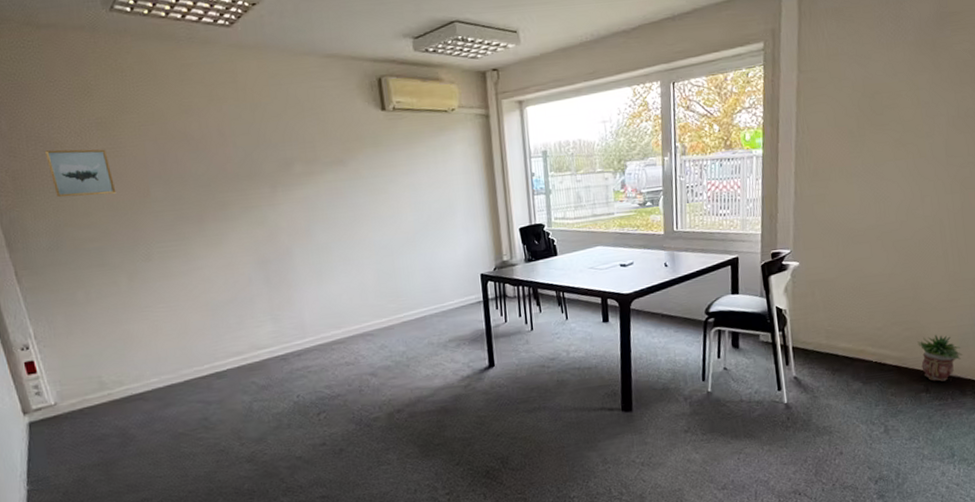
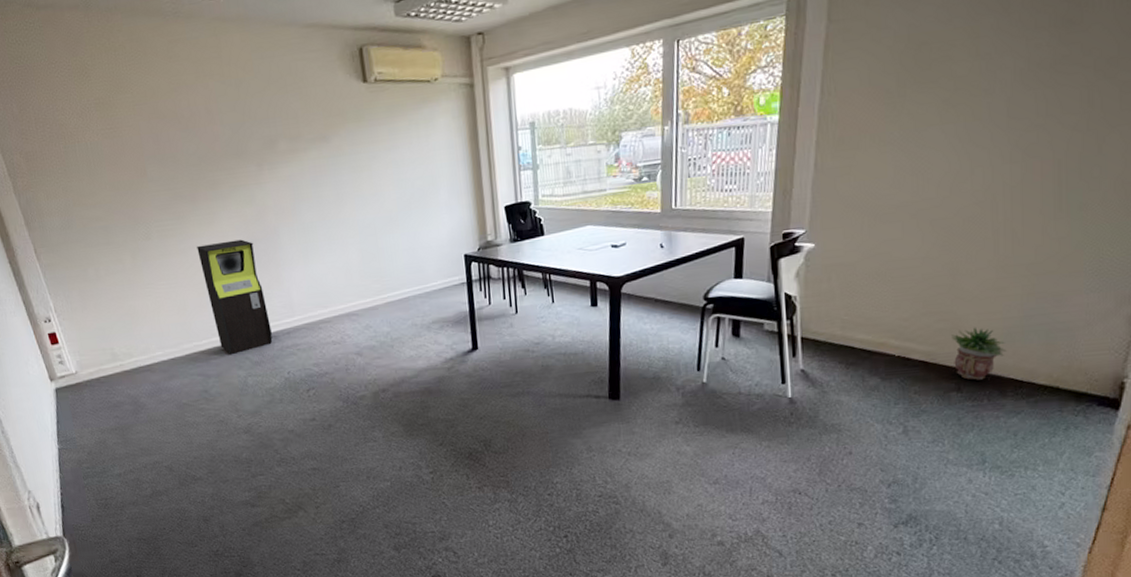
wall art: present [45,149,117,197] -> none [52,129,117,178]
storage cabinet: none [202,260,282,380] -> present [196,239,273,355]

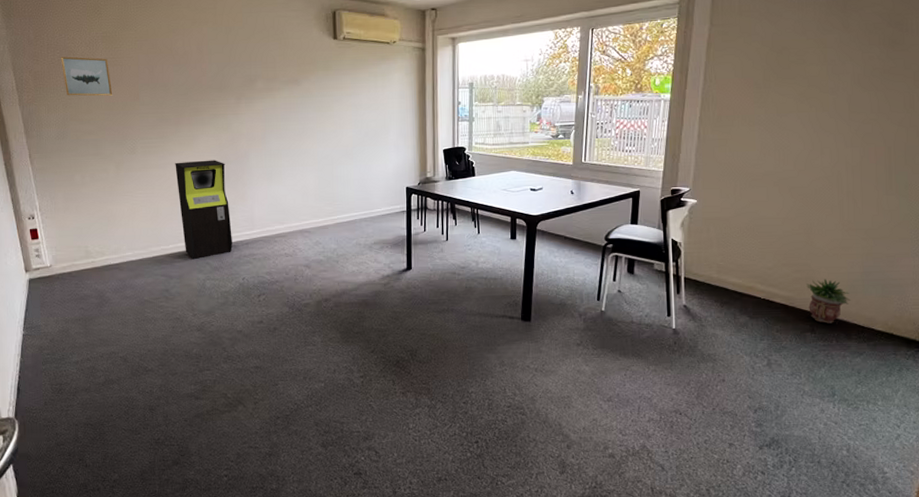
wall art: none [52,129,117,178] -> present [61,56,113,96]

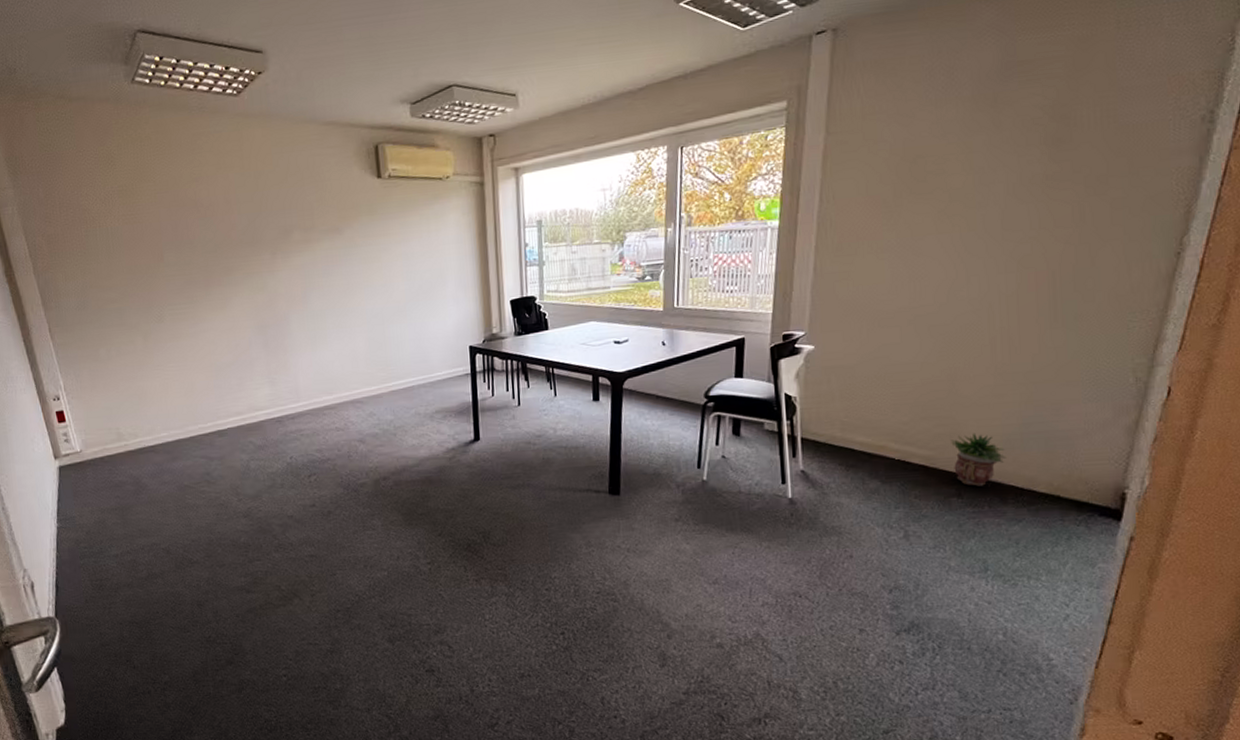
wall art: present [61,56,113,96] -> none [75,215,135,261]
storage cabinet: present [175,160,232,260] -> none [207,325,277,439]

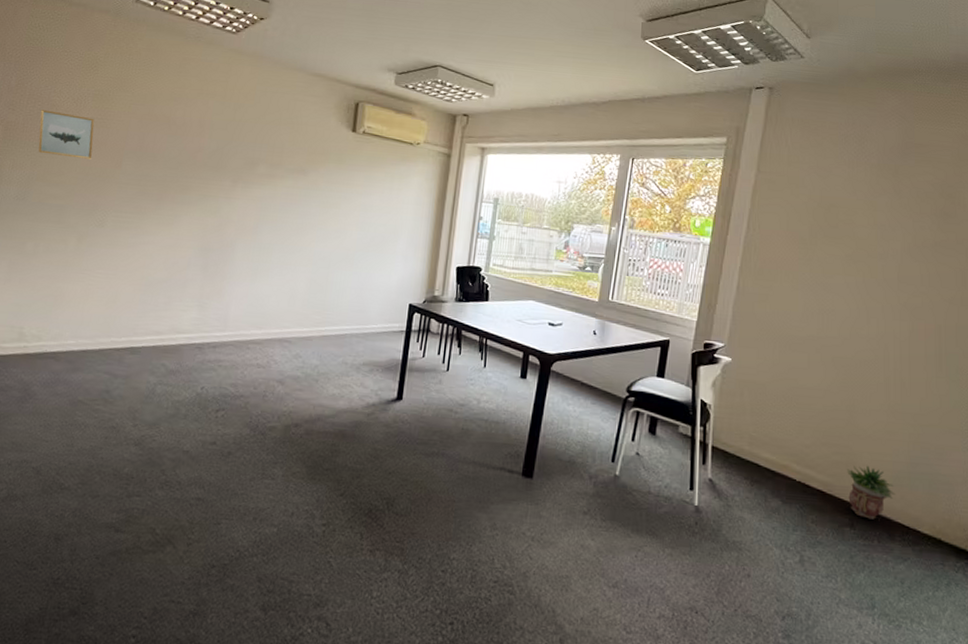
wall art: none [75,215,135,261] -> present [38,110,95,159]

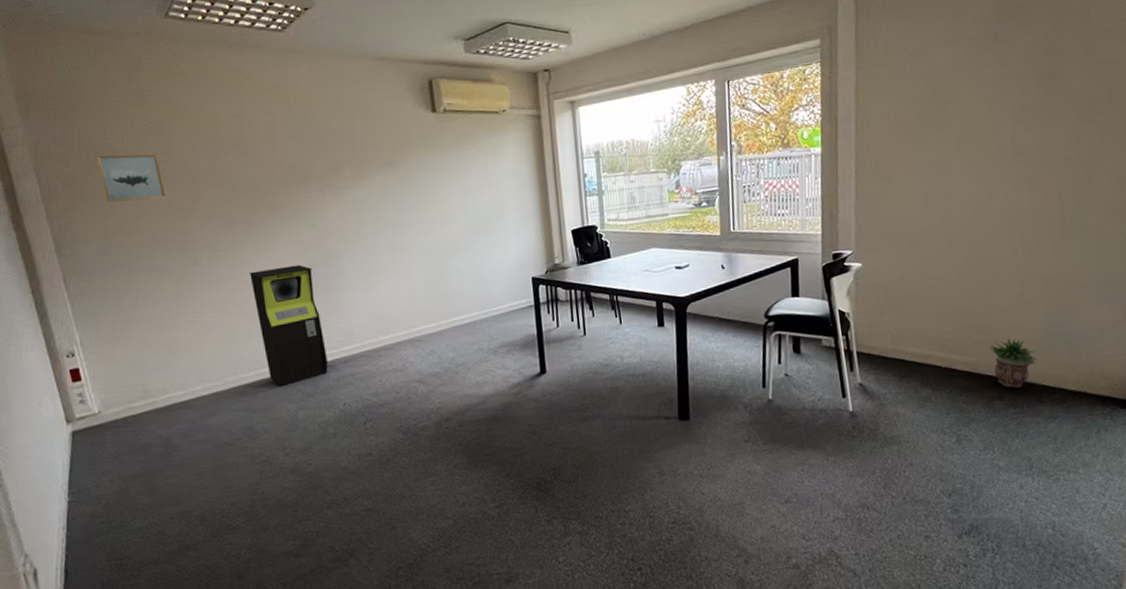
storage cabinet: none [139,243,206,359] -> present [249,264,328,388]

